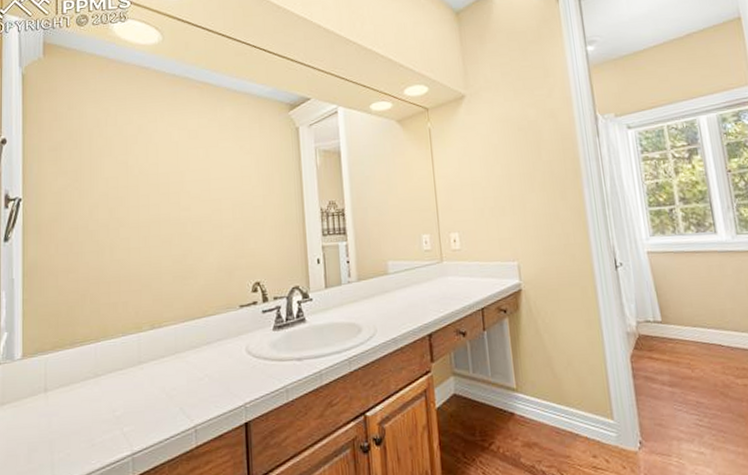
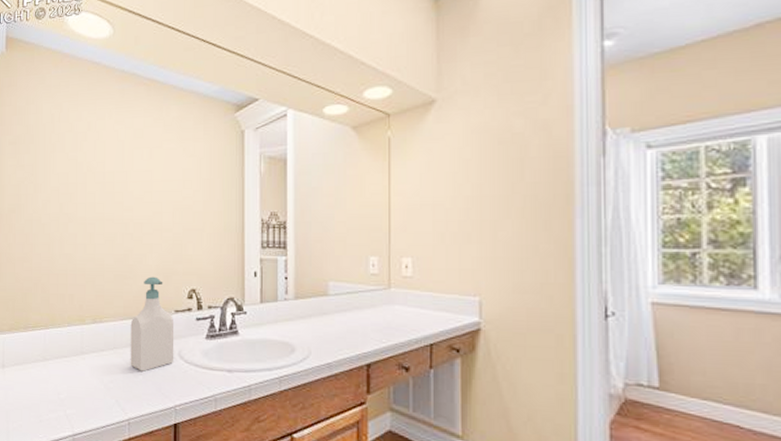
soap bottle: none [192,273,242,373] -> present [130,276,174,372]

